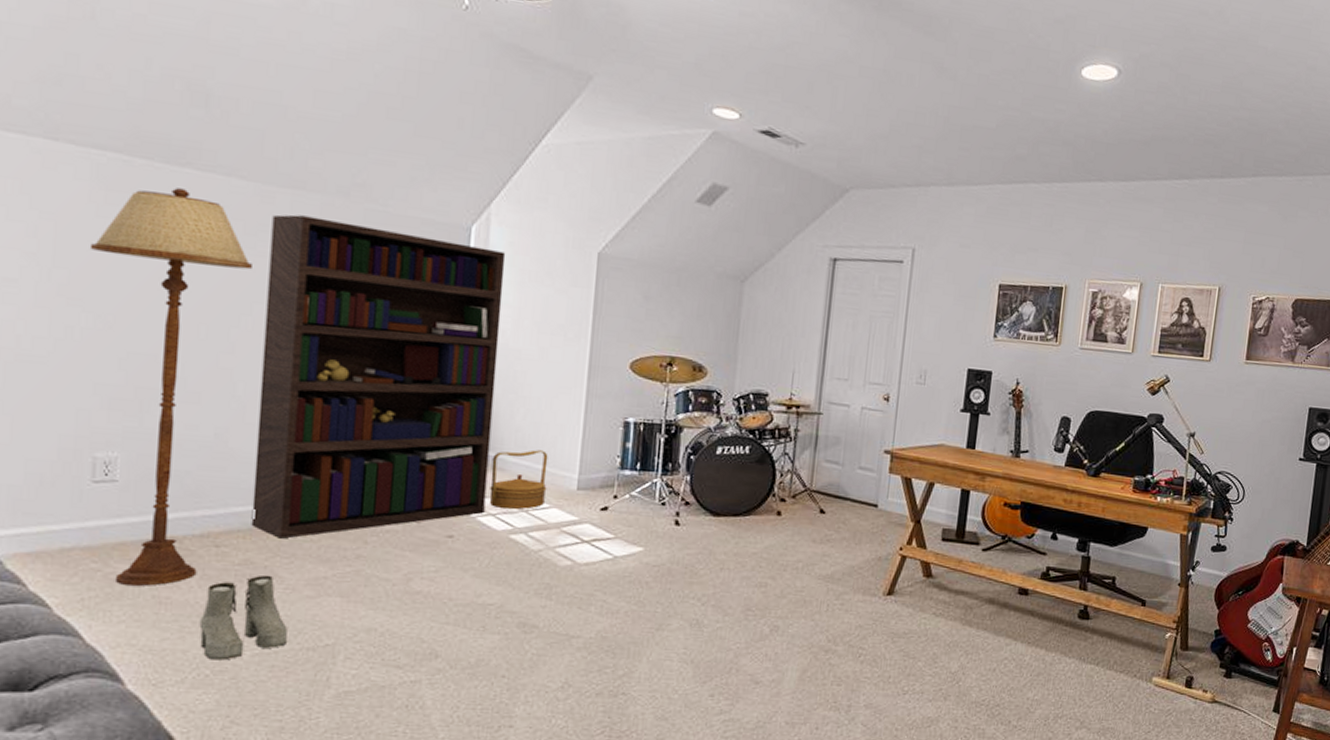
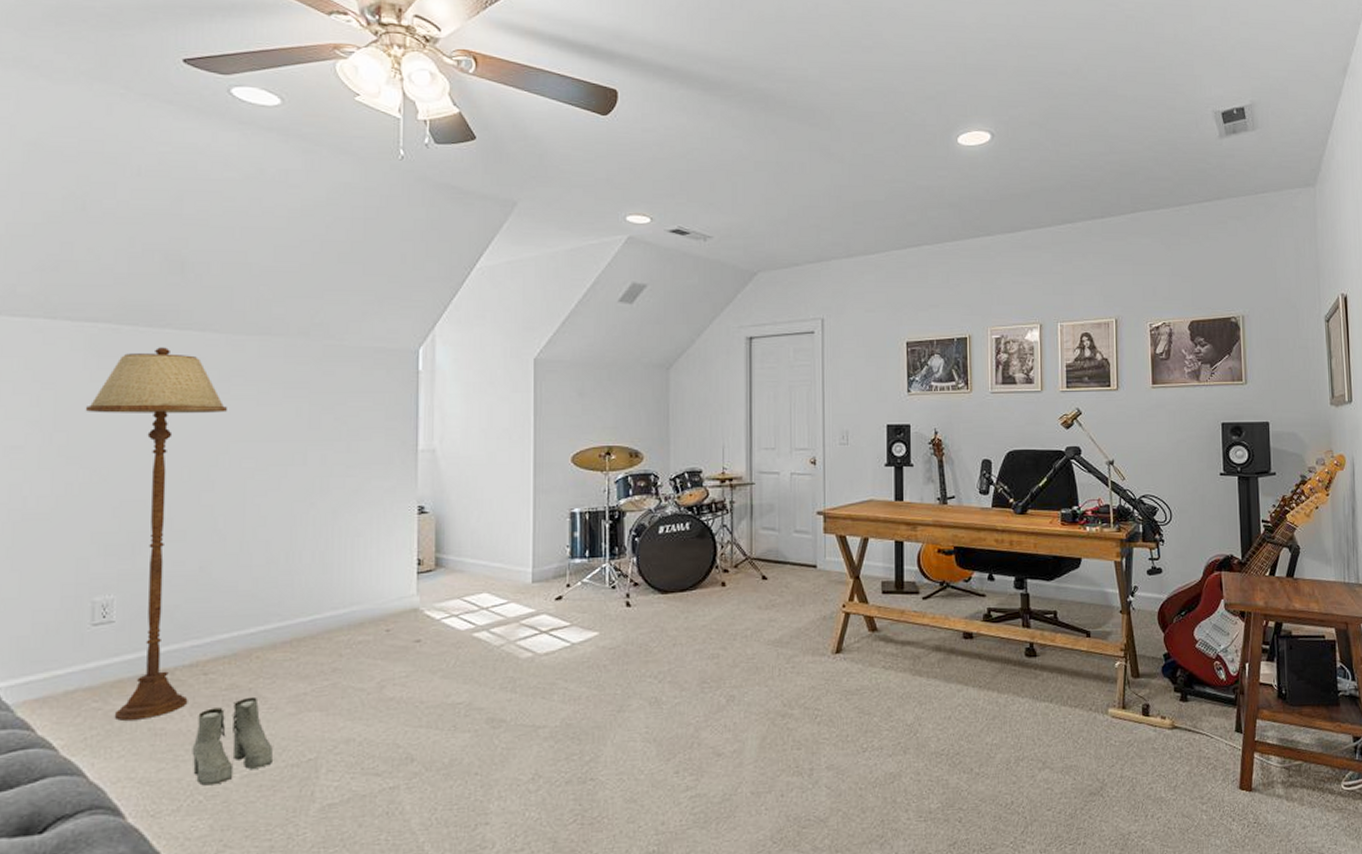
bookcase: present [251,214,506,539] -> none [235,358,451,660]
basket: present [489,450,548,509] -> none [451,549,504,608]

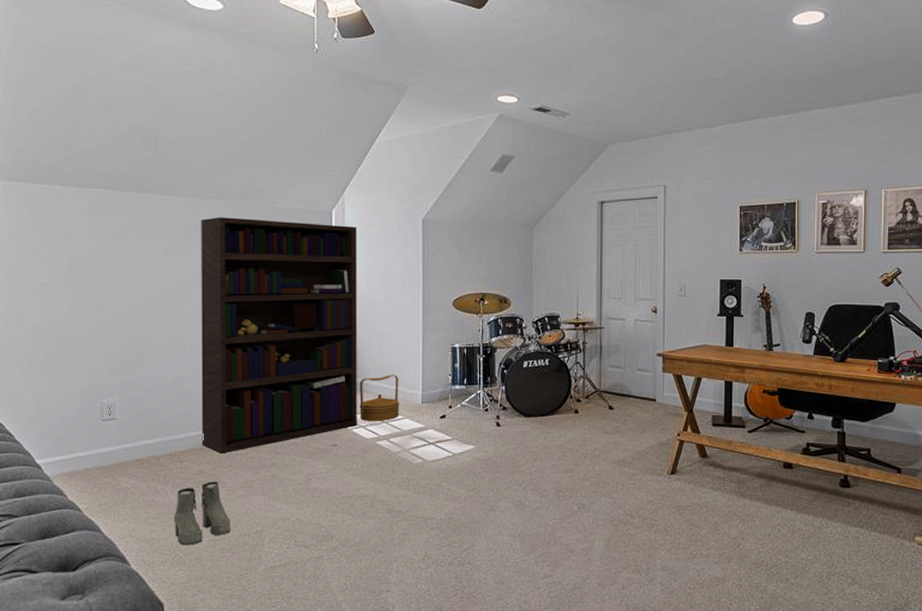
floor lamp: present [85,347,227,721] -> none [90,208,190,493]
bookcase: none [235,358,451,660] -> present [201,217,357,454]
basket: none [451,549,504,608] -> present [360,375,400,421]

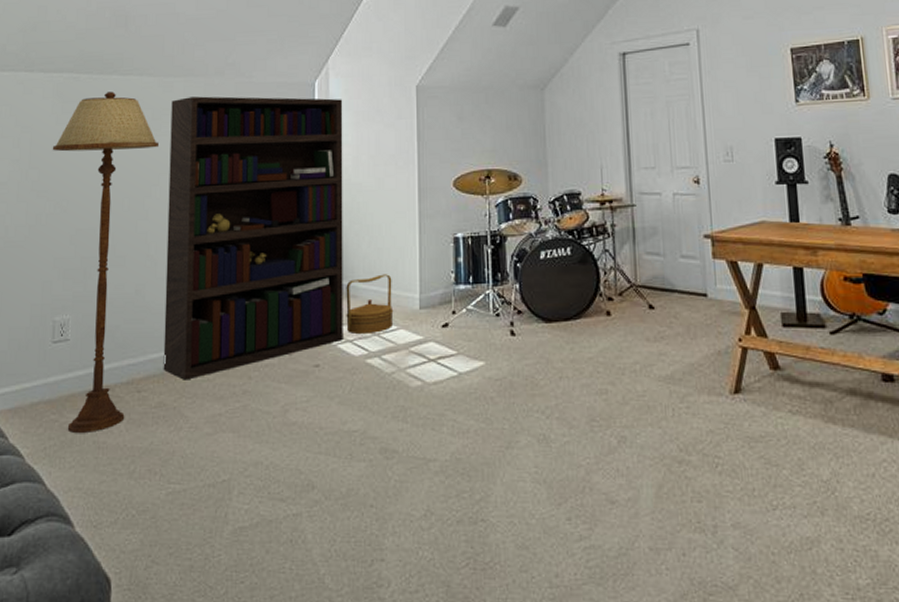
floor lamp: none [90,208,190,493] -> present [52,91,159,433]
boots: present [173,481,231,545] -> none [127,415,194,500]

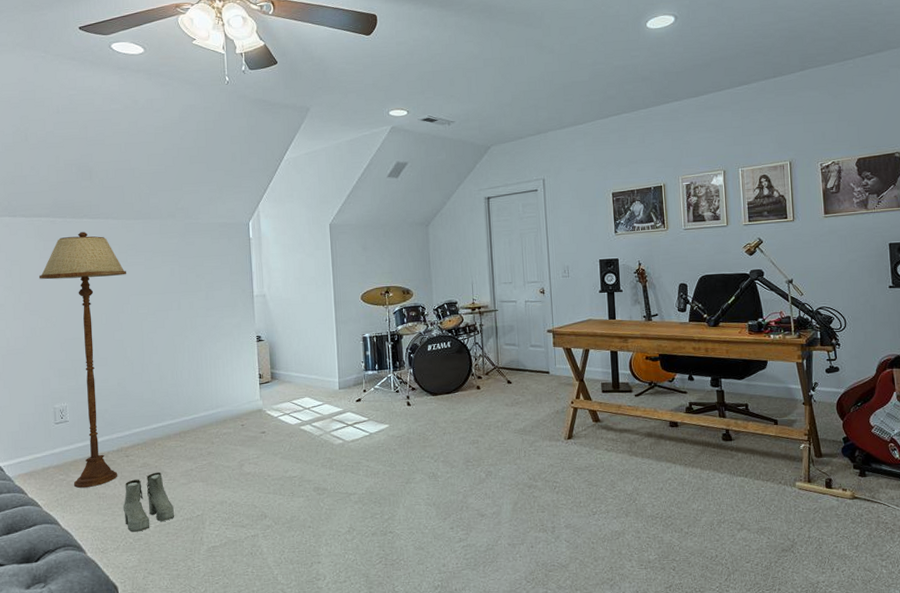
boots: none [127,415,194,500] -> present [123,472,175,532]
bookcase: present [163,96,343,380] -> none [134,234,282,447]
basket: present [346,274,394,334] -> none [282,365,320,409]

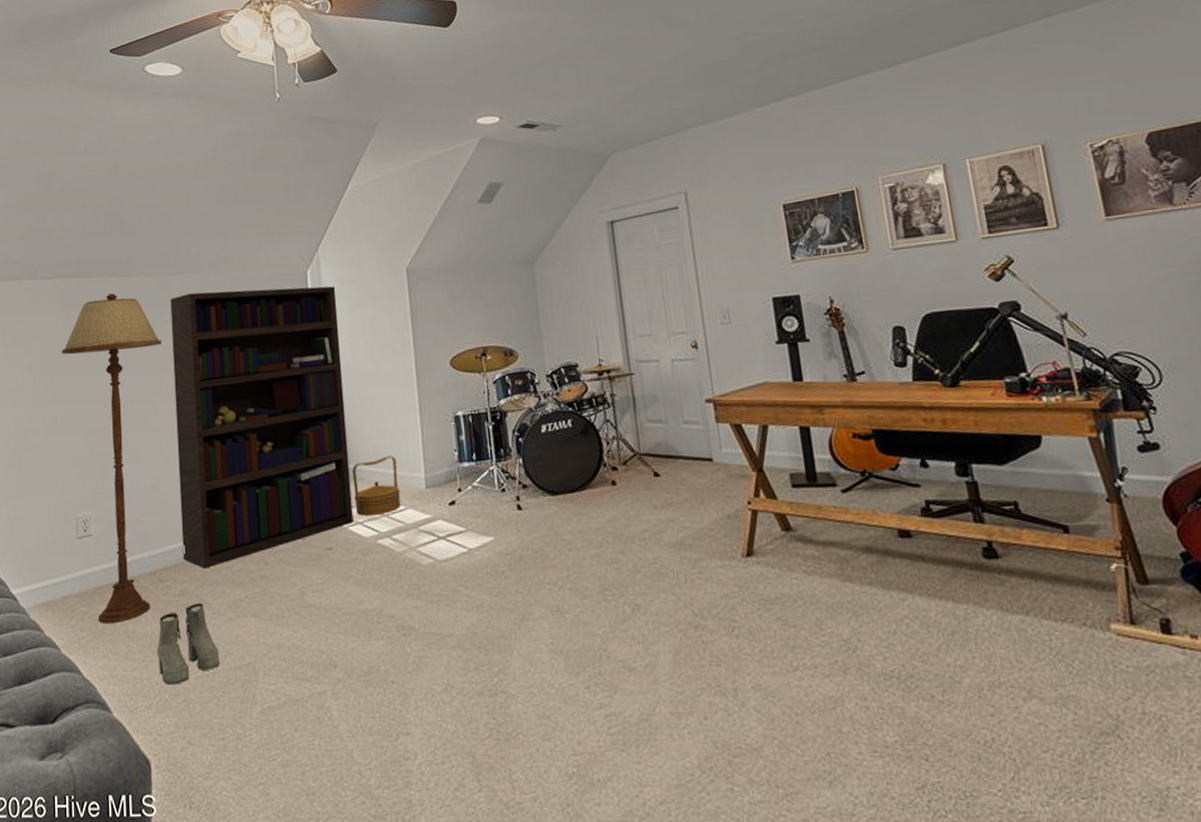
bookcase: none [134,234,282,447] -> present [170,286,354,569]
basket: none [282,365,320,409] -> present [352,456,401,516]

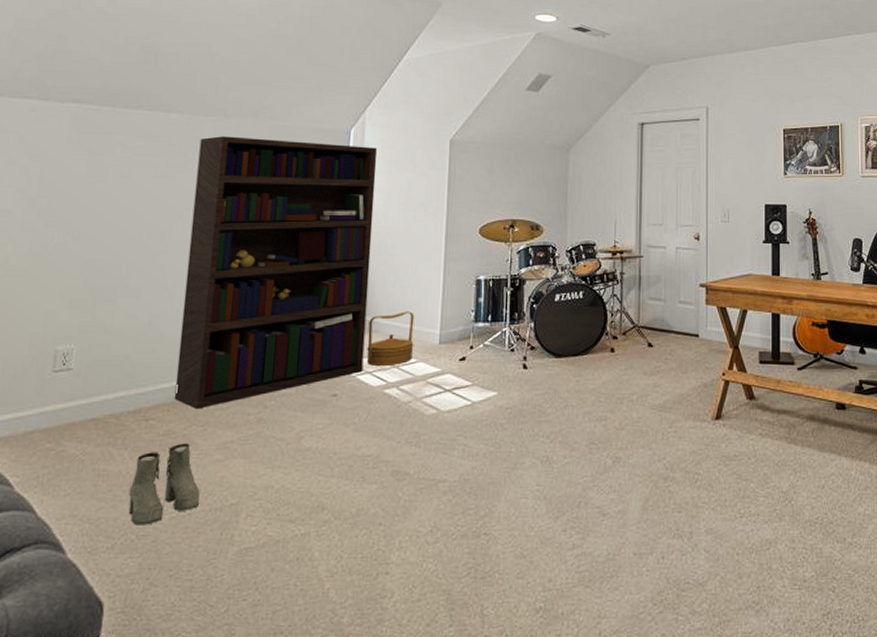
floor lamp: present [61,293,161,623] -> none [64,126,184,461]

